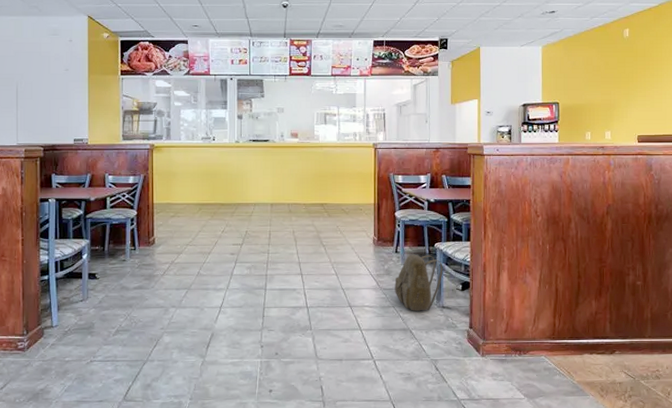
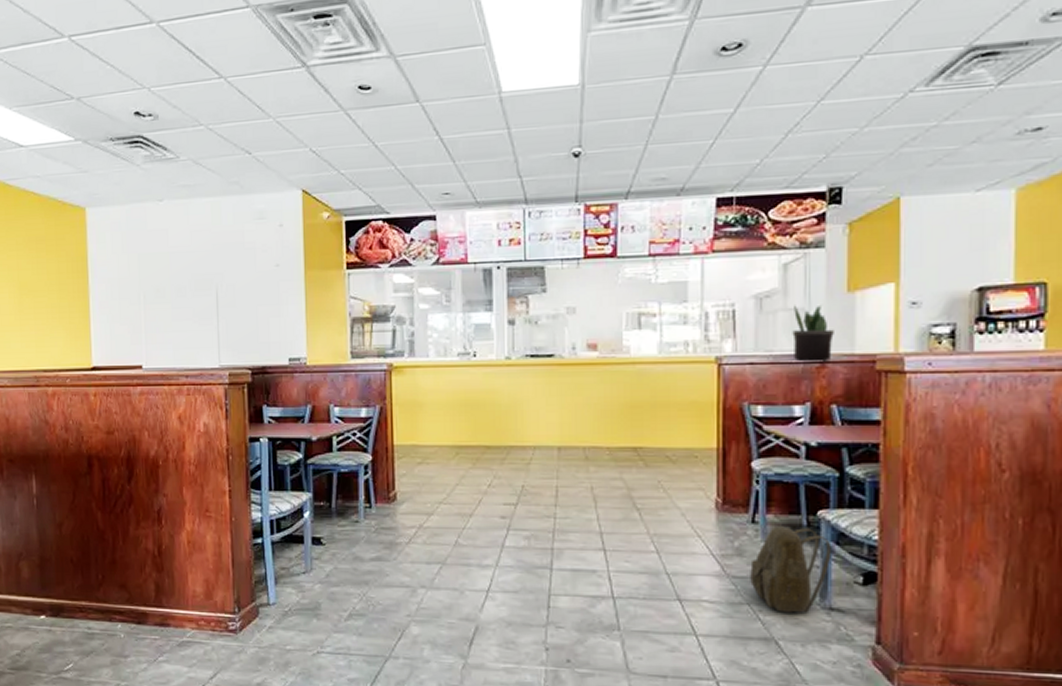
planter: none [419,111,444,148] -> present [792,305,834,362]

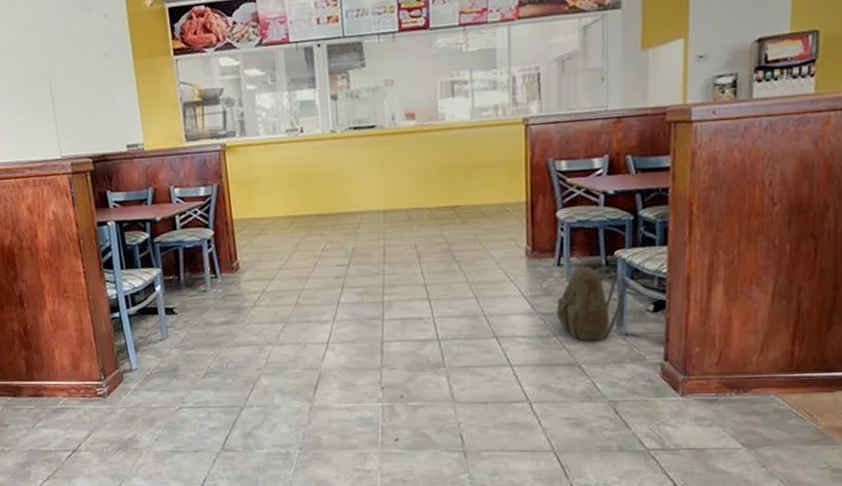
planter: present [792,305,834,362] -> none [592,64,629,118]

